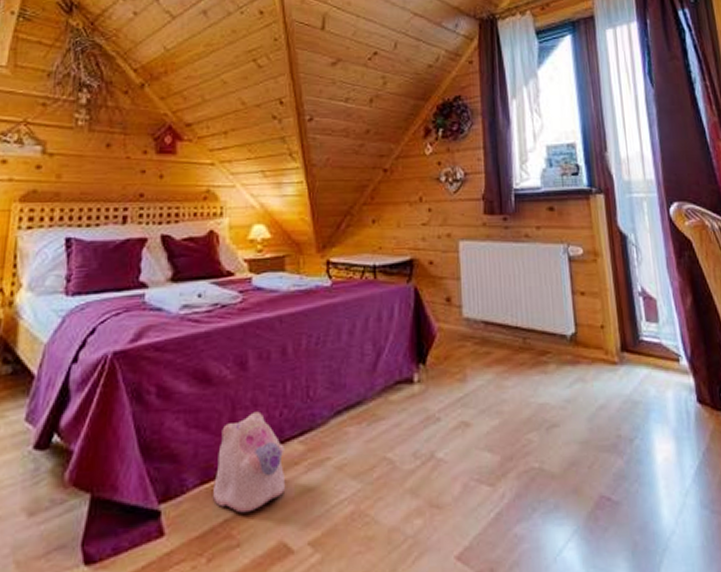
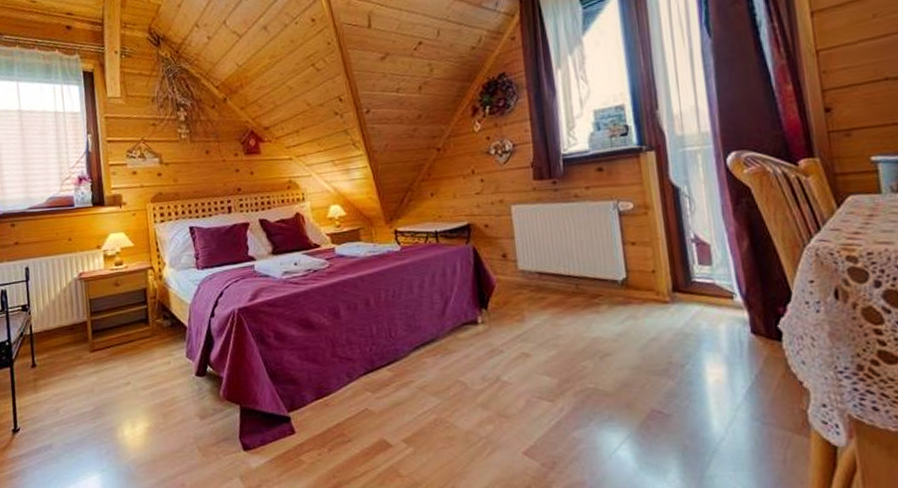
plush toy: present [213,411,286,513] -> none [326,348,381,419]

